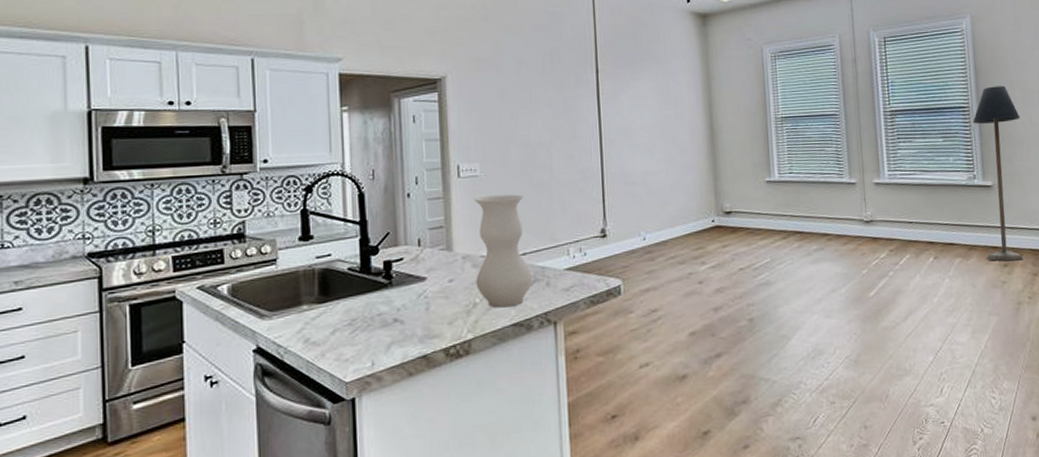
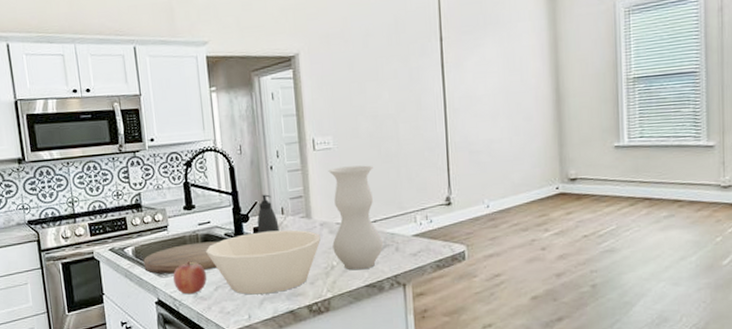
cutting board: none [242,276,340,317] -> present [143,241,219,275]
fruit: none [278,300,323,340] -> present [172,261,207,295]
bowl: none [323,263,462,339] -> present [206,229,321,295]
soap dispenser: none [388,224,414,267] -> present [257,194,279,233]

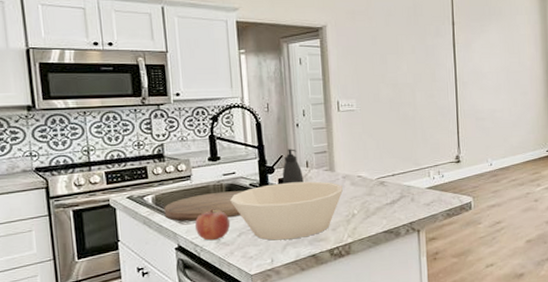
vase: present [328,165,383,271] -> none [351,126,400,218]

